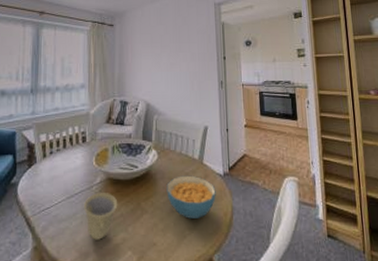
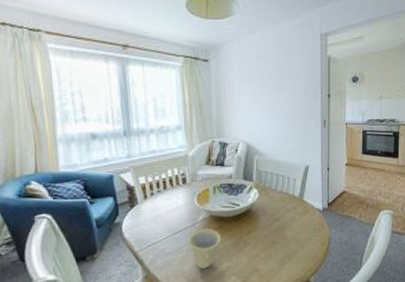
cereal bowl: present [166,175,216,219] -> none [268,211,315,249]

